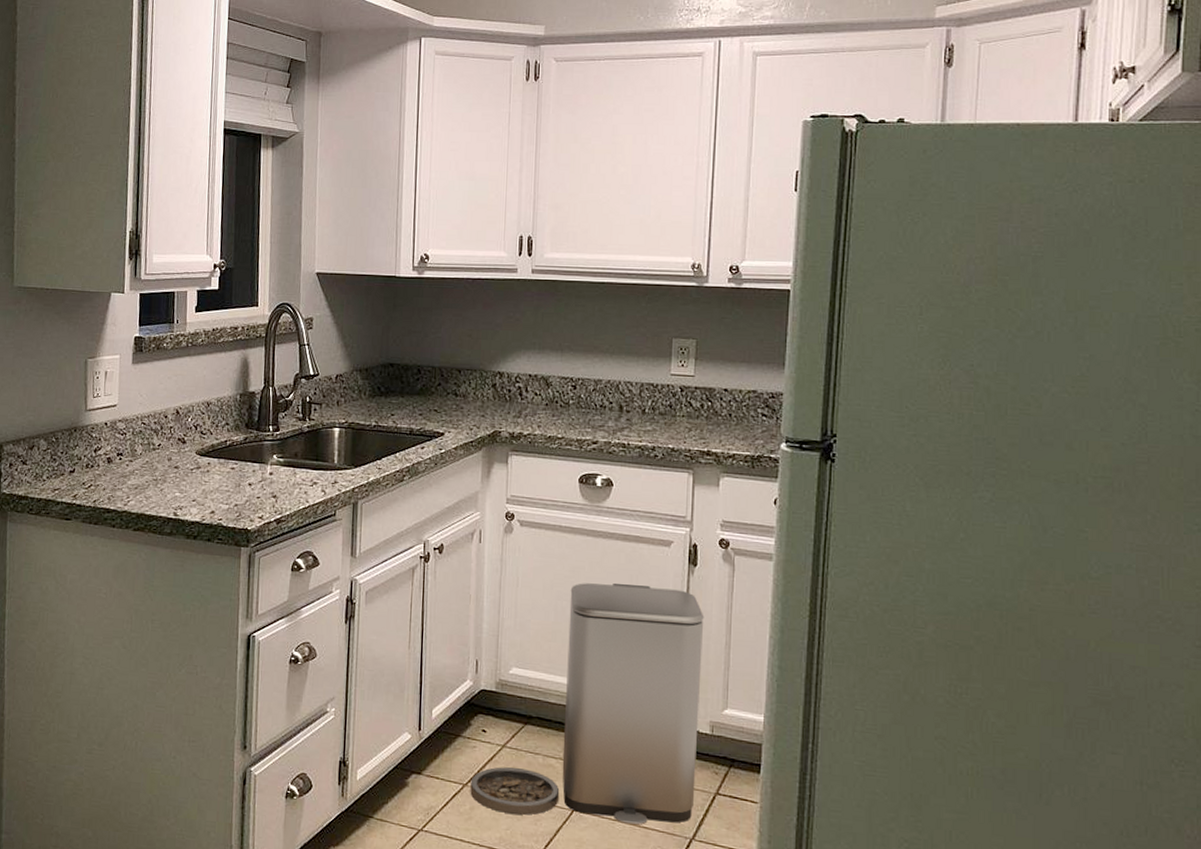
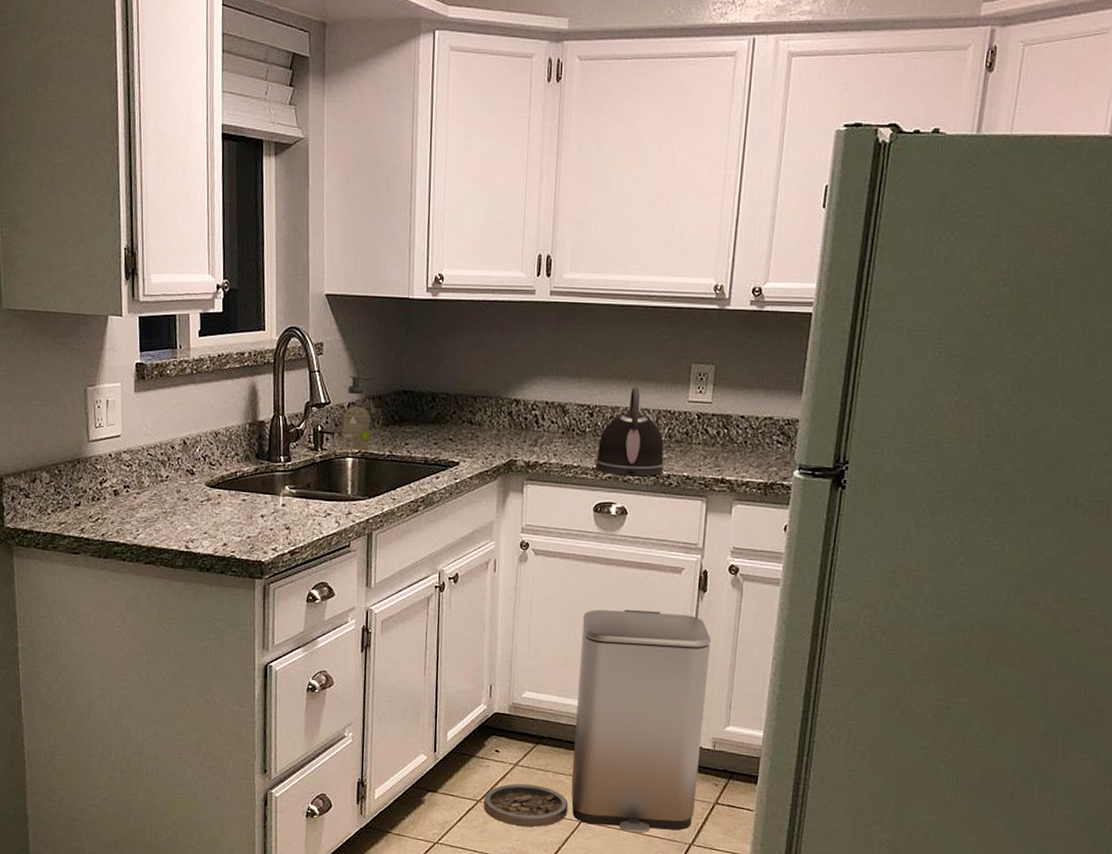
soap dispenser: none [325,349,359,421] -> present [337,375,372,451]
kettle: none [579,361,650,448] -> present [595,387,665,477]

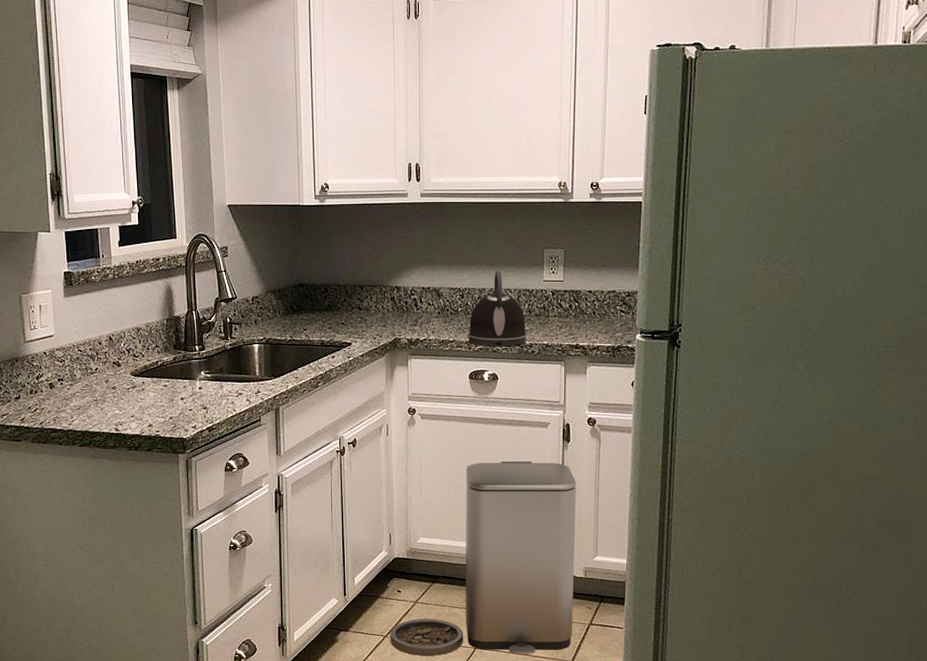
soap dispenser: present [337,375,372,451] -> none [244,273,274,337]

